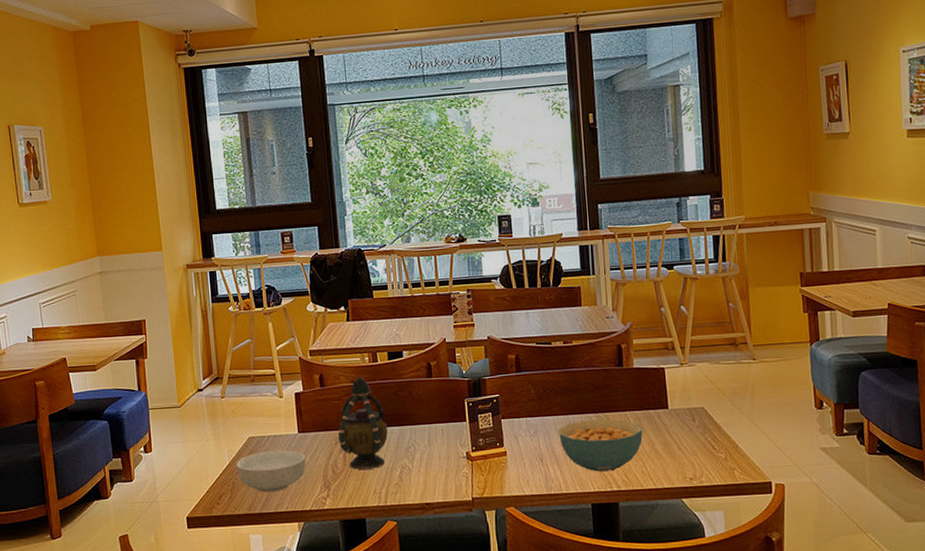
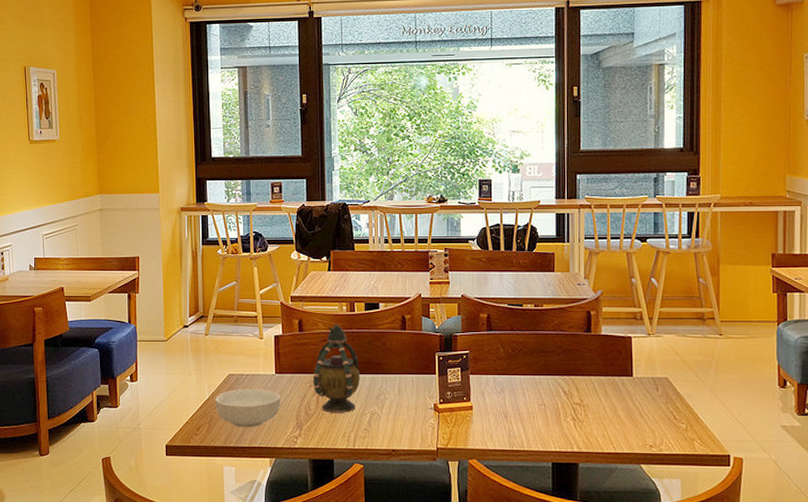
cereal bowl: present [558,418,643,472] -> none [524,382,607,433]

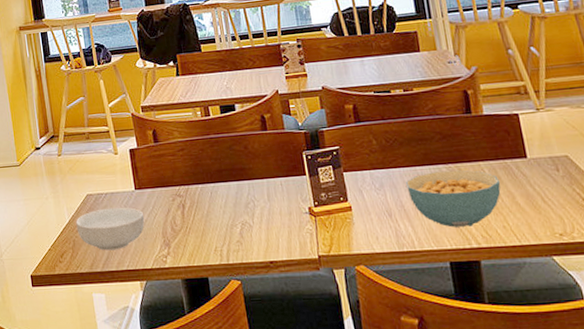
teapot: present [313,324,360,413] -> none [175,130,226,227]
cereal bowl: none [524,382,607,433] -> present [406,170,501,228]

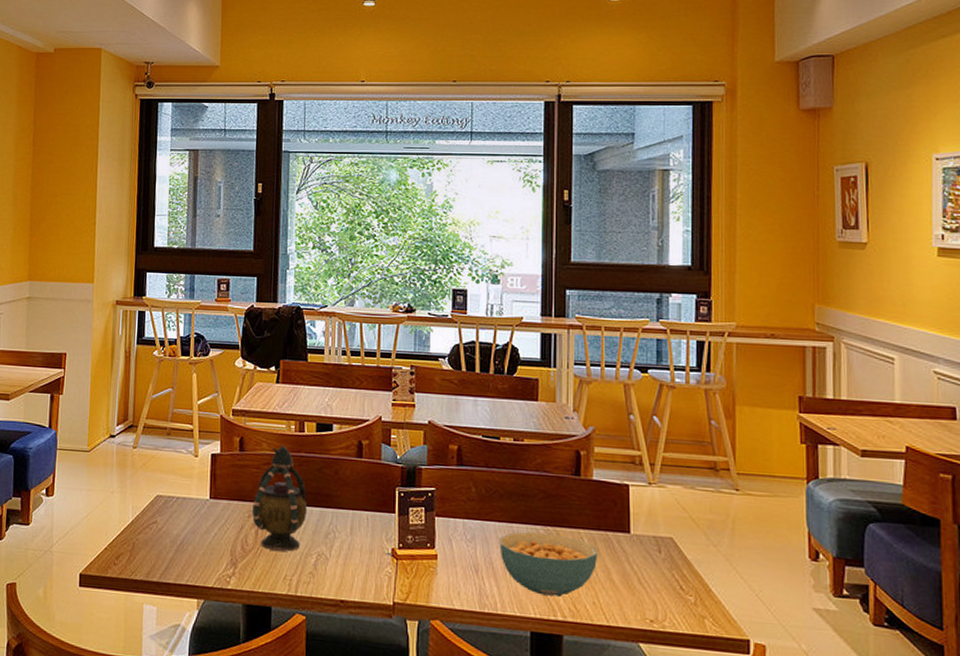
cereal bowl: present [76,207,145,251] -> none [139,513,215,561]
teapot: none [175,130,226,227] -> present [252,445,307,552]

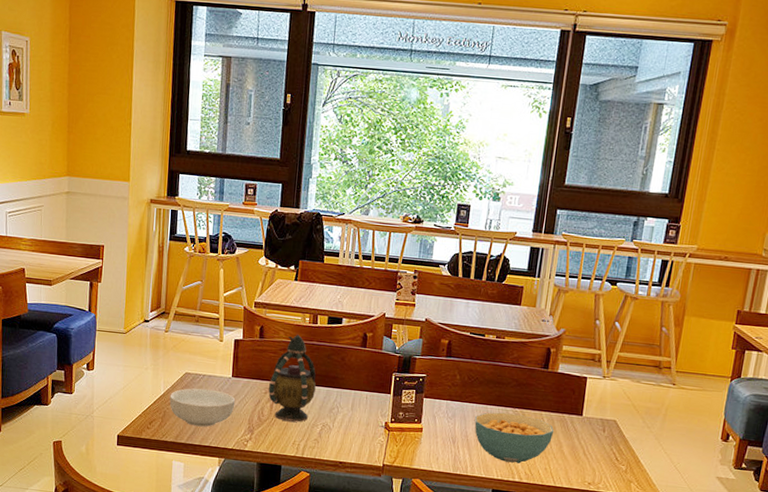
cereal bowl: none [139,513,215,561] -> present [169,388,236,427]

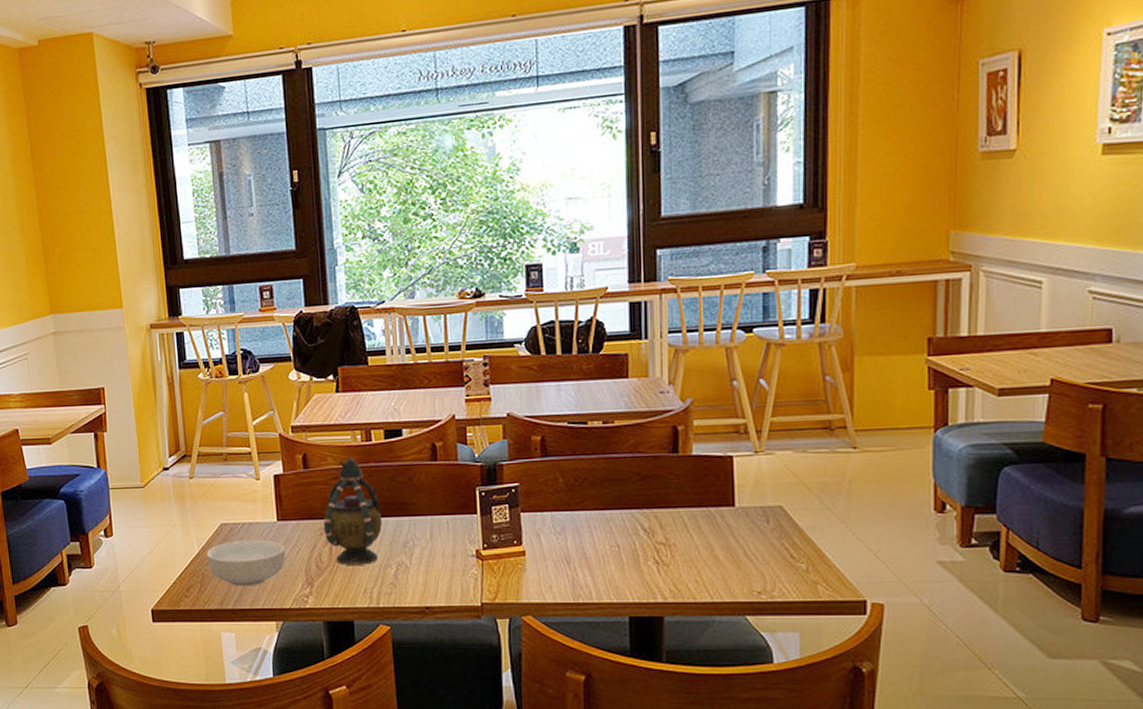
cereal bowl: present [474,412,554,464] -> none [592,516,700,579]

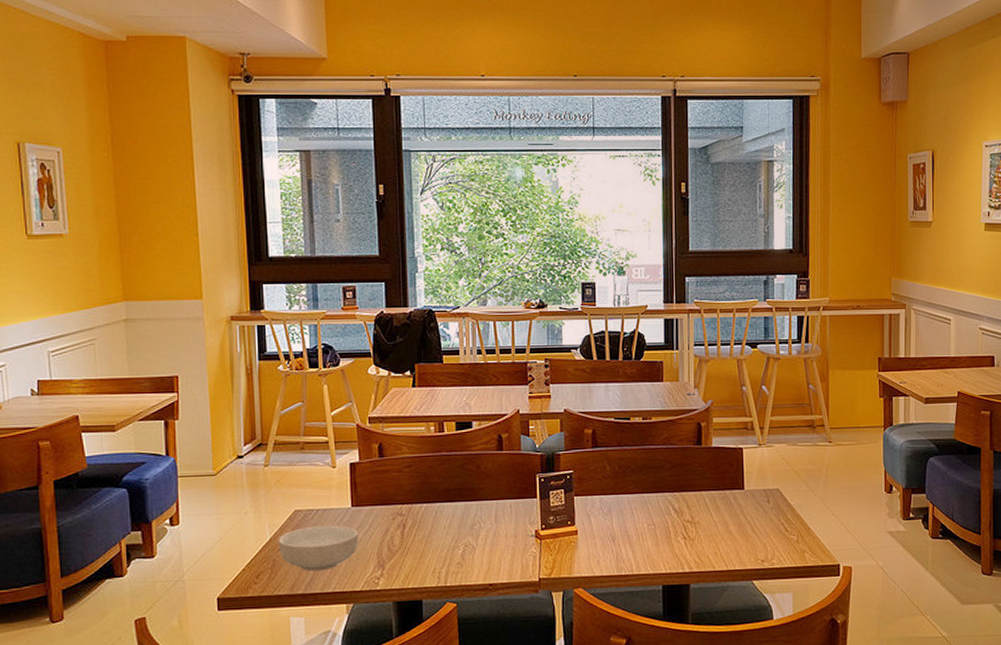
teapot: present [324,457,382,565] -> none [397,446,451,548]

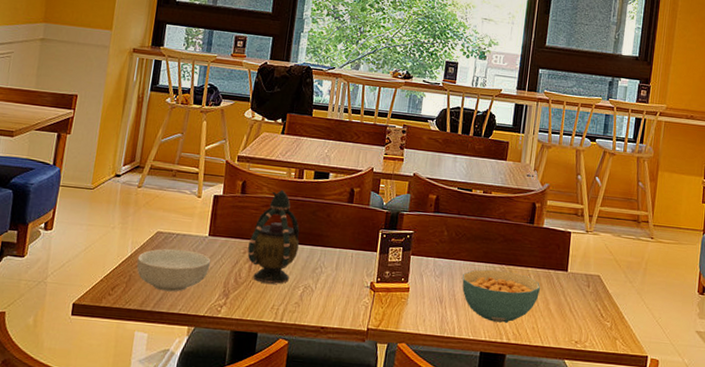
teapot: none [397,446,451,548] -> present [247,189,300,284]
cereal bowl: none [633,498,718,553] -> present [462,269,541,323]

